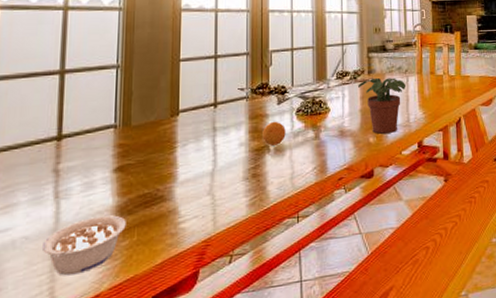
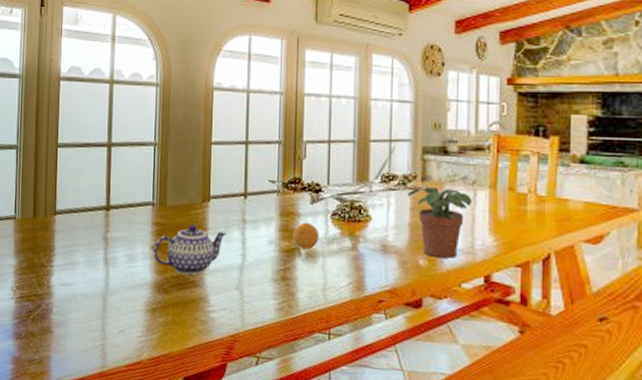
legume: present [41,215,126,276] -> none [95,288,162,339]
teapot: none [115,139,197,192] -> present [153,223,227,276]

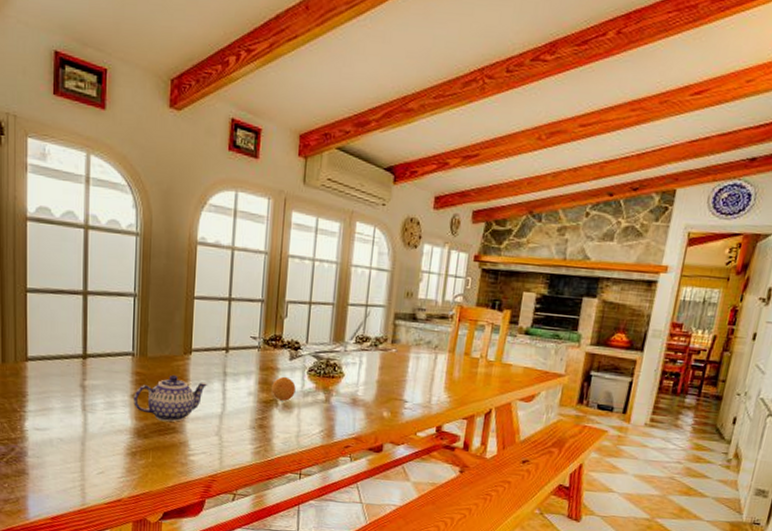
potted plant: present [408,186,473,259] -> none [378,348,434,411]

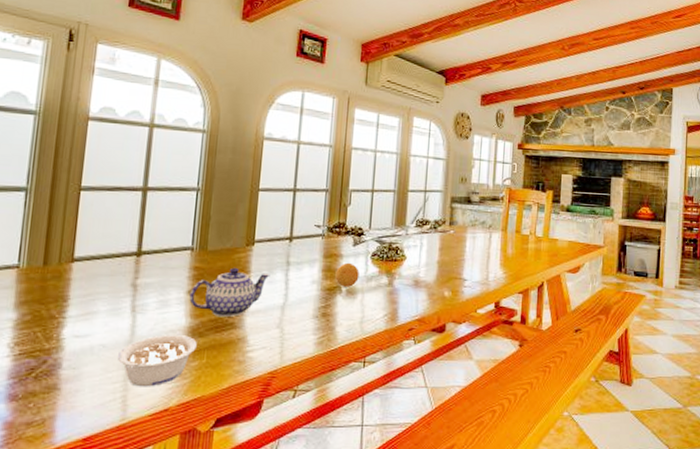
legume: none [73,433,143,479] -> present [117,335,197,387]

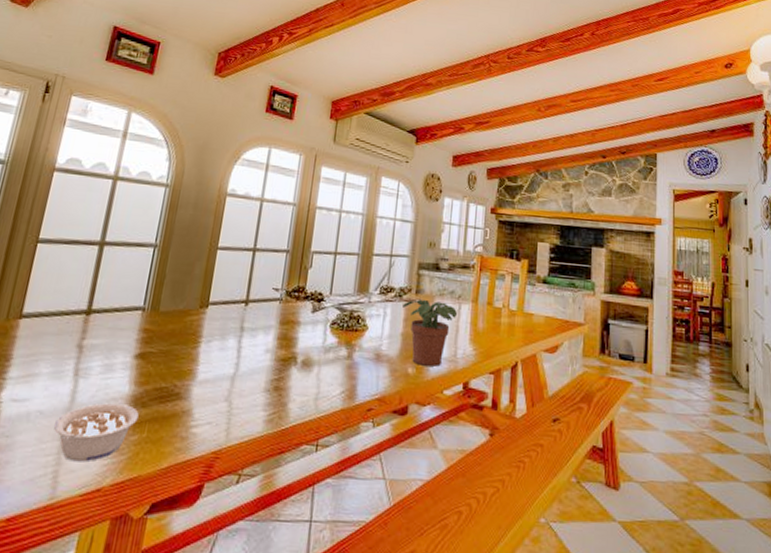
teapot: present [189,267,270,318] -> none [135,331,223,387]
fruit: present [335,262,359,287] -> none [291,330,317,359]
potted plant: none [438,229,489,289] -> present [403,298,458,367]

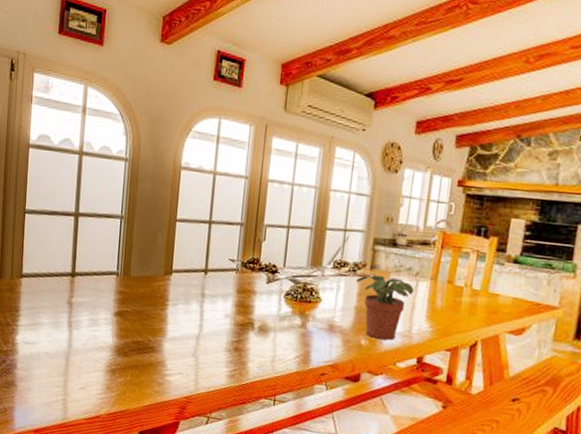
legume: present [53,403,139,462] -> none [58,350,122,395]

